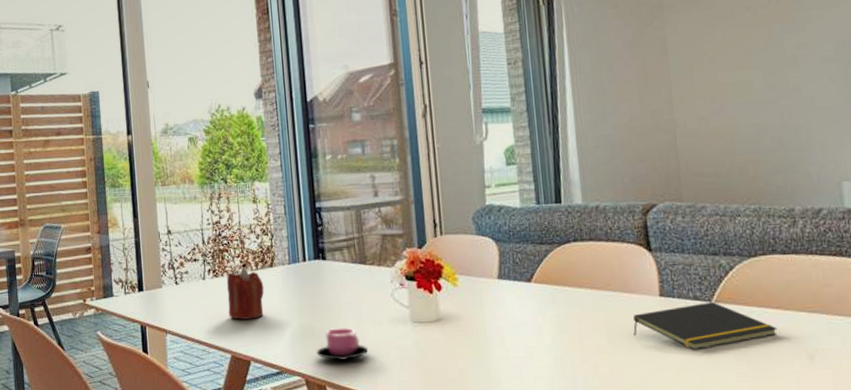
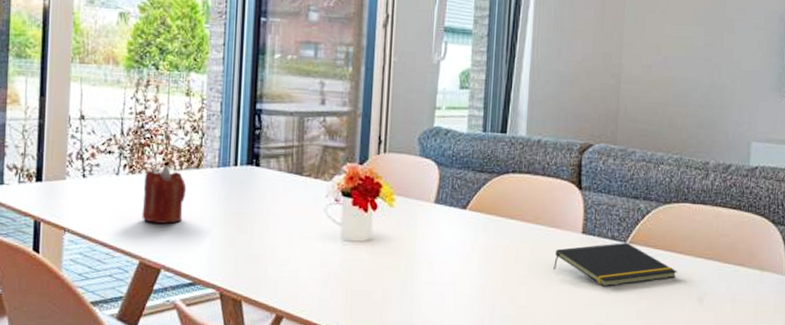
cup: present [316,328,369,361] -> none [236,240,293,276]

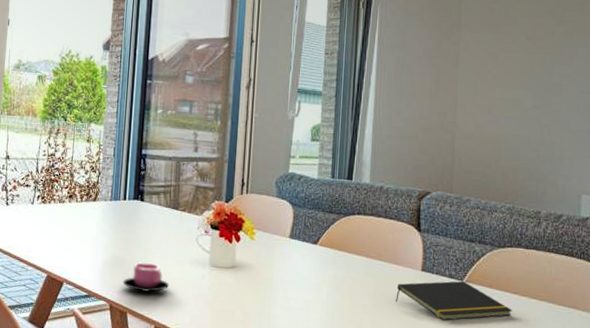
candle: present [142,166,187,224] -> none [50,198,86,245]
cup: none [236,240,293,276] -> present [123,262,169,293]

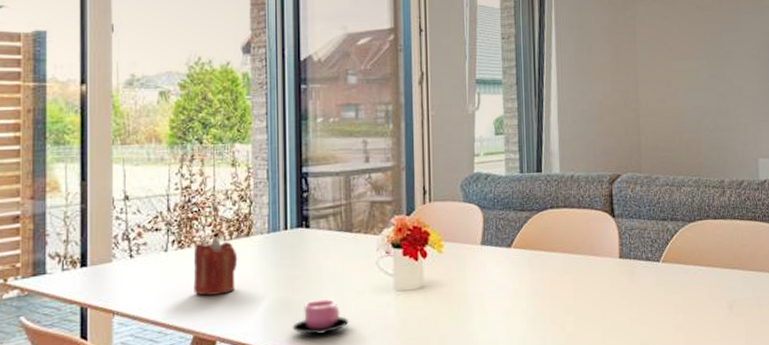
candle: none [50,198,86,245] -> present [193,238,238,296]
notepad: present [396,281,512,321] -> none [596,262,707,306]

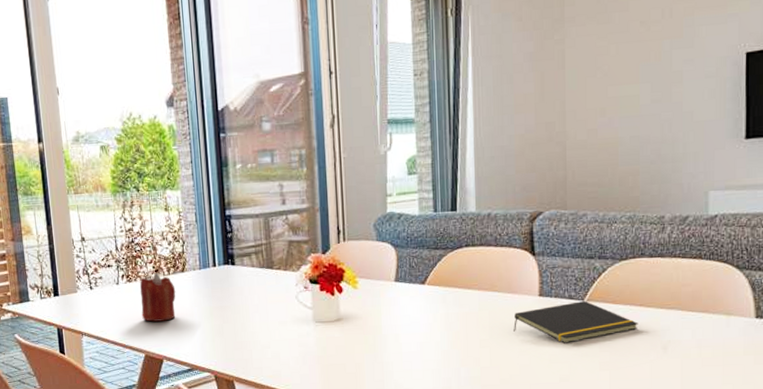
cup: present [292,299,349,335] -> none [225,328,274,359]
notepad: none [596,262,707,306] -> present [513,301,638,343]

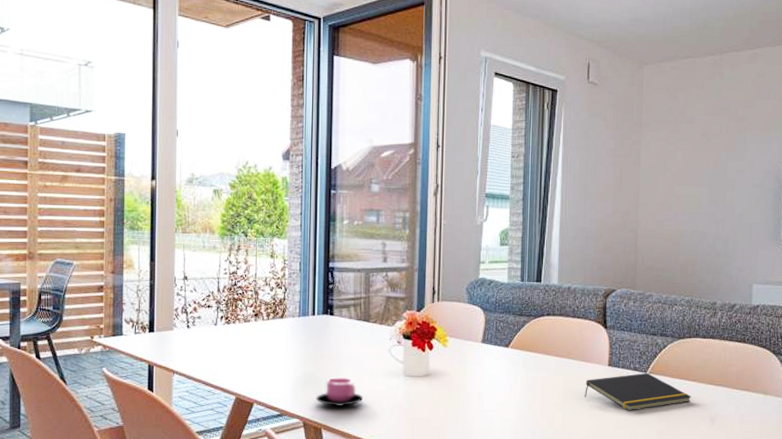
candle: present [140,273,176,322] -> none [237,317,273,365]
cup: none [225,328,274,359] -> present [316,377,364,407]

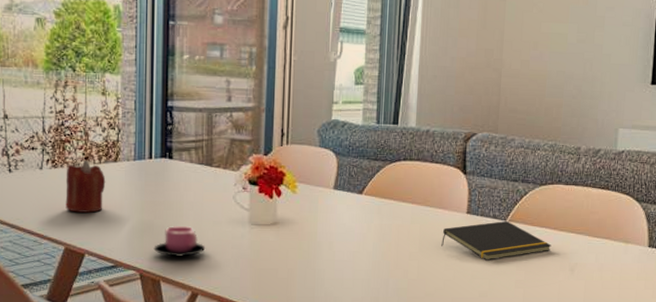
candle: none [237,317,273,365] -> present [65,160,106,213]

